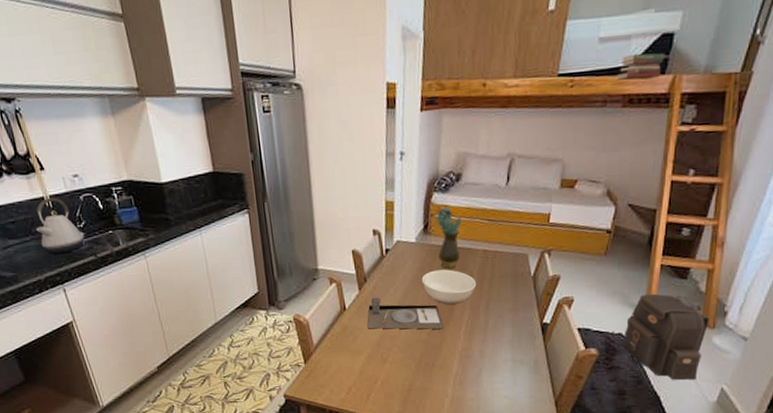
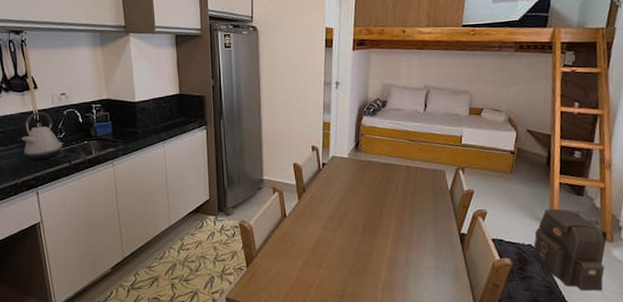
place setting: present [367,297,444,330] -> none [305,206,373,238]
bowl: present [421,269,477,306] -> none [353,182,401,215]
vase: present [436,205,462,269] -> none [366,127,388,182]
books: present [616,52,666,81] -> none [508,11,546,32]

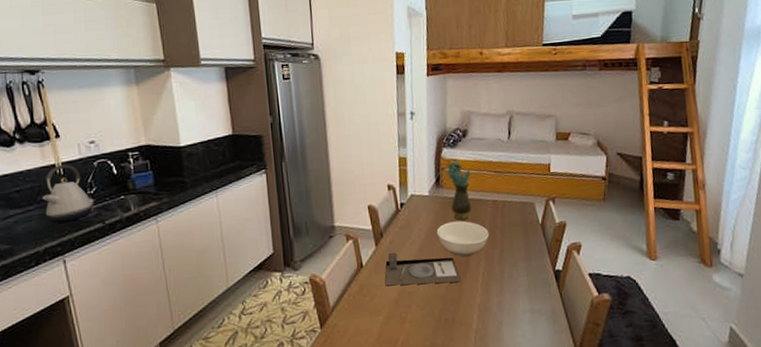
place setting: none [305,206,373,238] -> present [385,252,461,286]
bowl: none [353,182,401,215] -> present [436,221,489,257]
vase: none [366,127,388,182] -> present [446,159,472,221]
backpack: present [533,208,608,291] -> none [632,234,707,322]

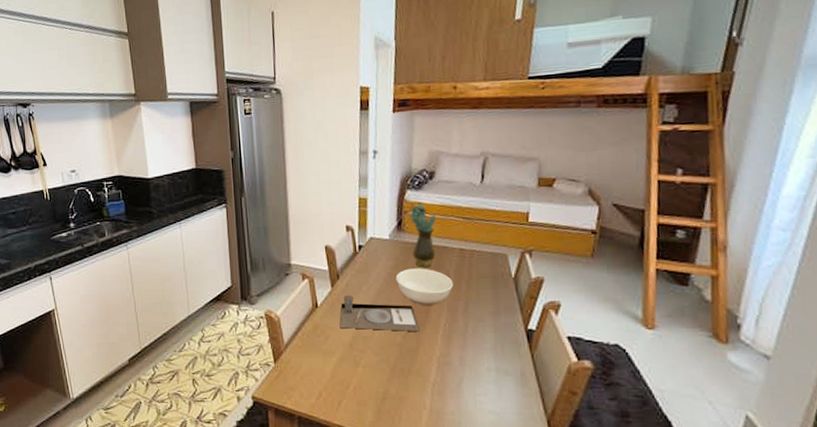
kettle: present [42,164,93,223] -> none [32,190,74,243]

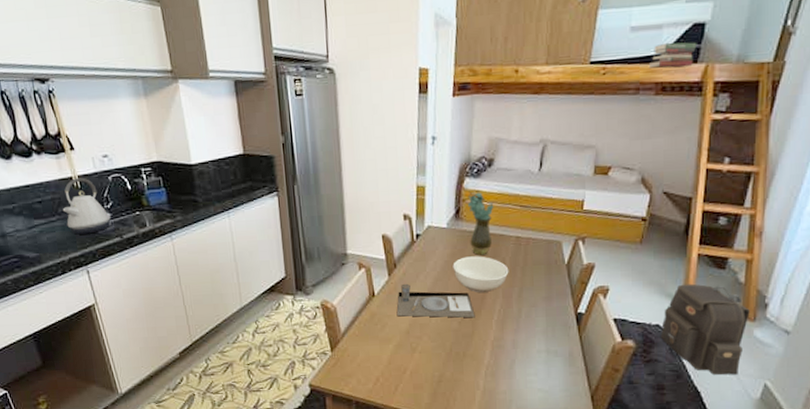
kettle: none [32,190,74,243] -> present [62,177,111,235]
books: none [588,55,638,82] -> present [648,42,697,69]
backpack: none [620,301,721,404] -> present [660,283,750,375]

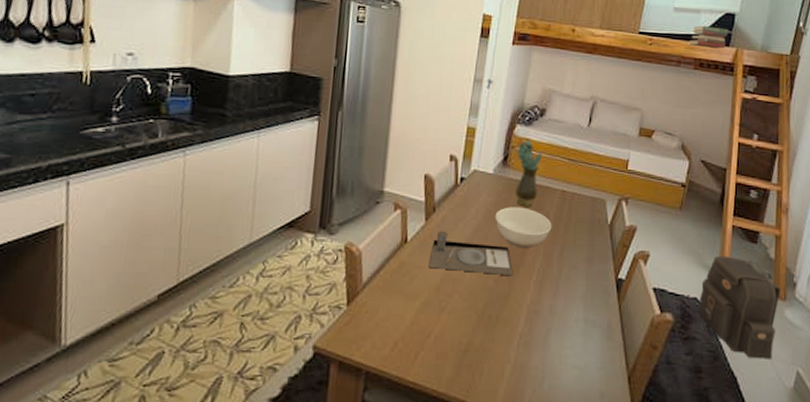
kettle: present [62,177,111,235] -> none [58,73,117,139]

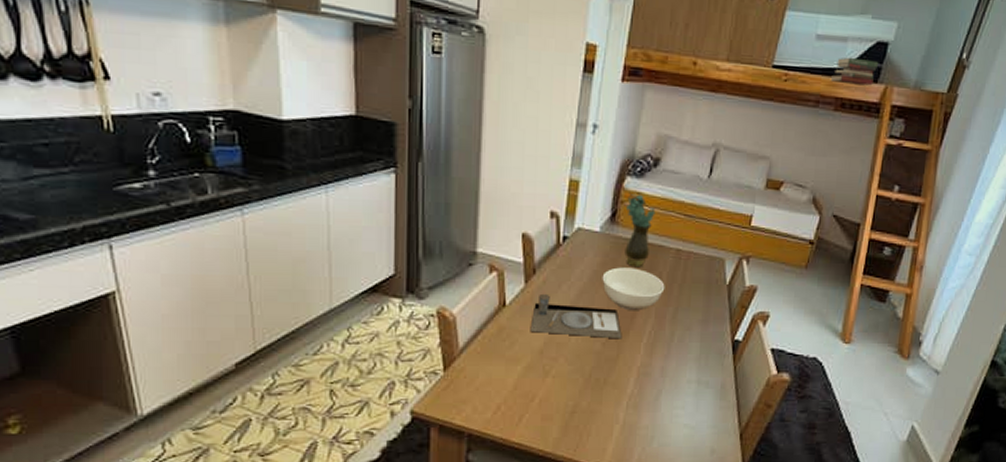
backpack: present [698,255,780,359] -> none [816,315,905,415]

